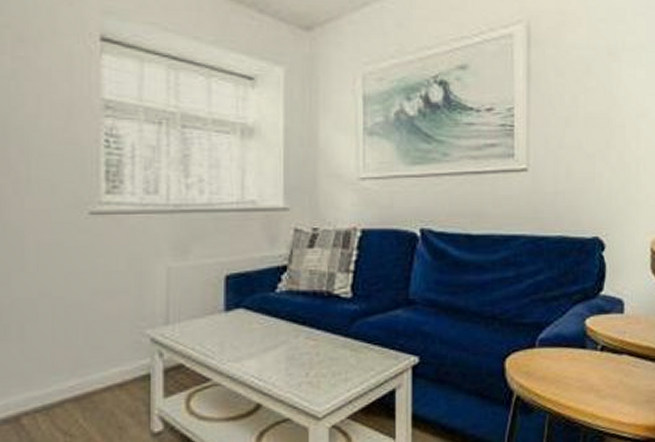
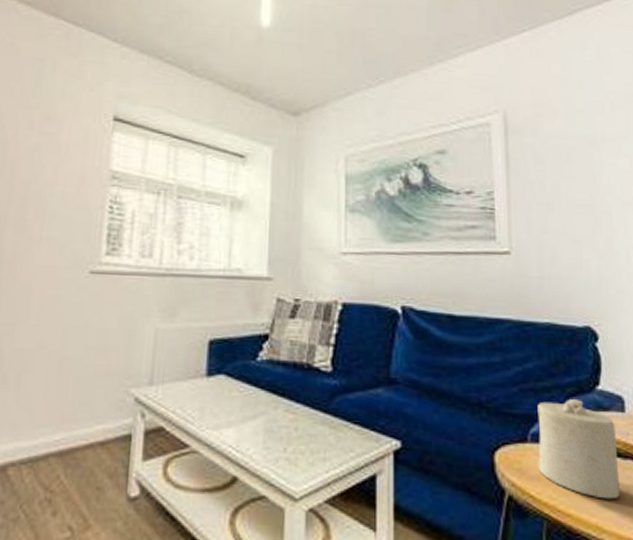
candle: none [544,305,615,391] -> present [537,399,621,500]

